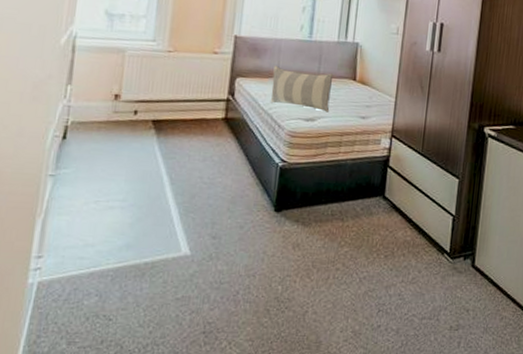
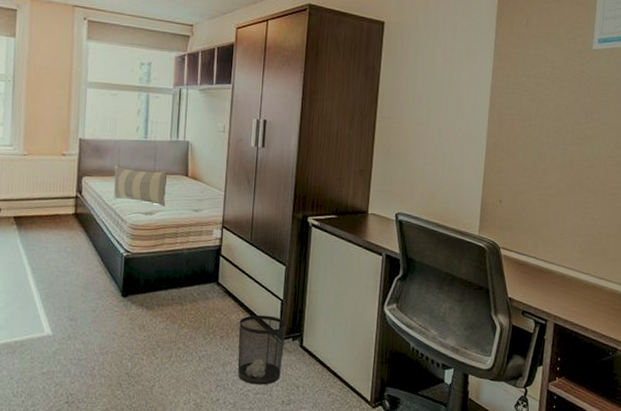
waste bin: none [402,231,458,309] -> present [237,314,287,385]

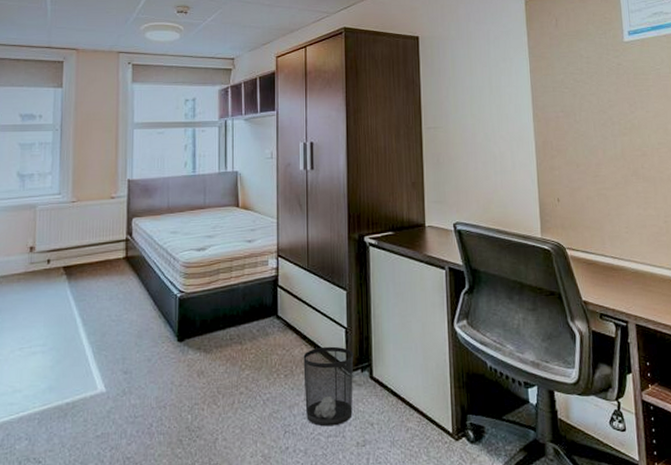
pillow: present [113,165,168,207] -> none [164,203,218,240]

